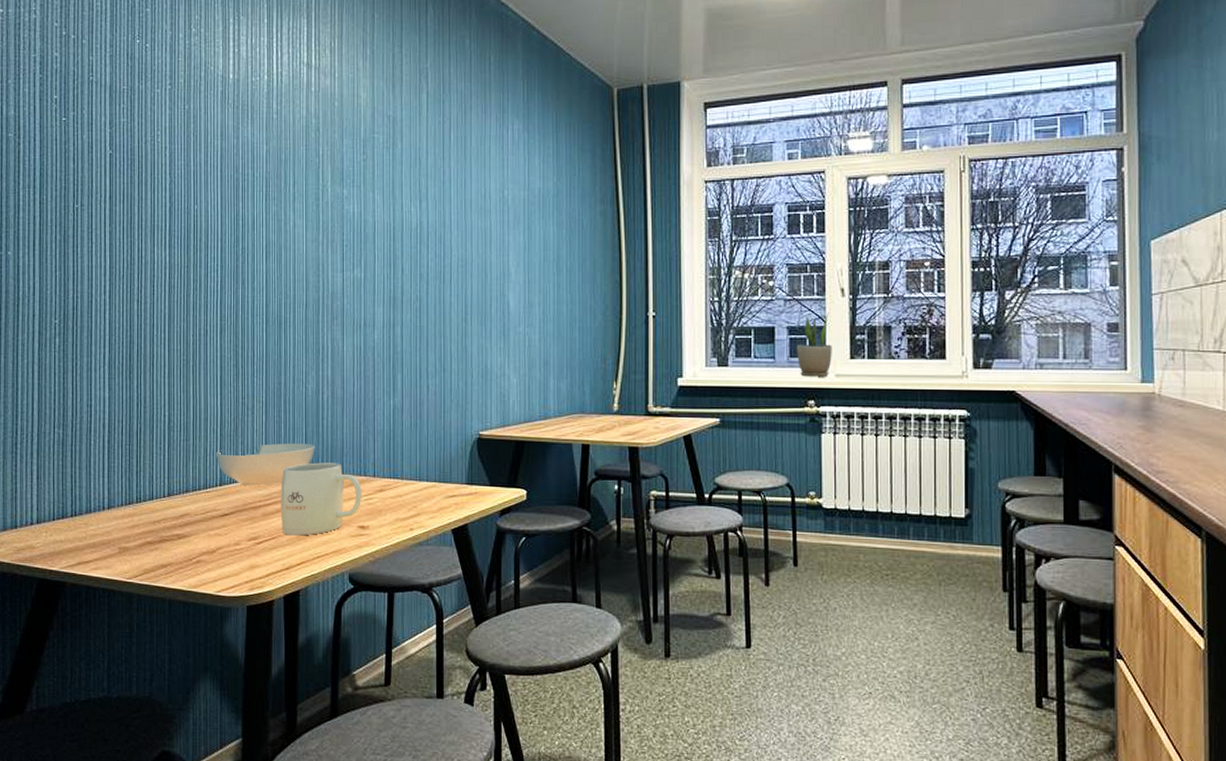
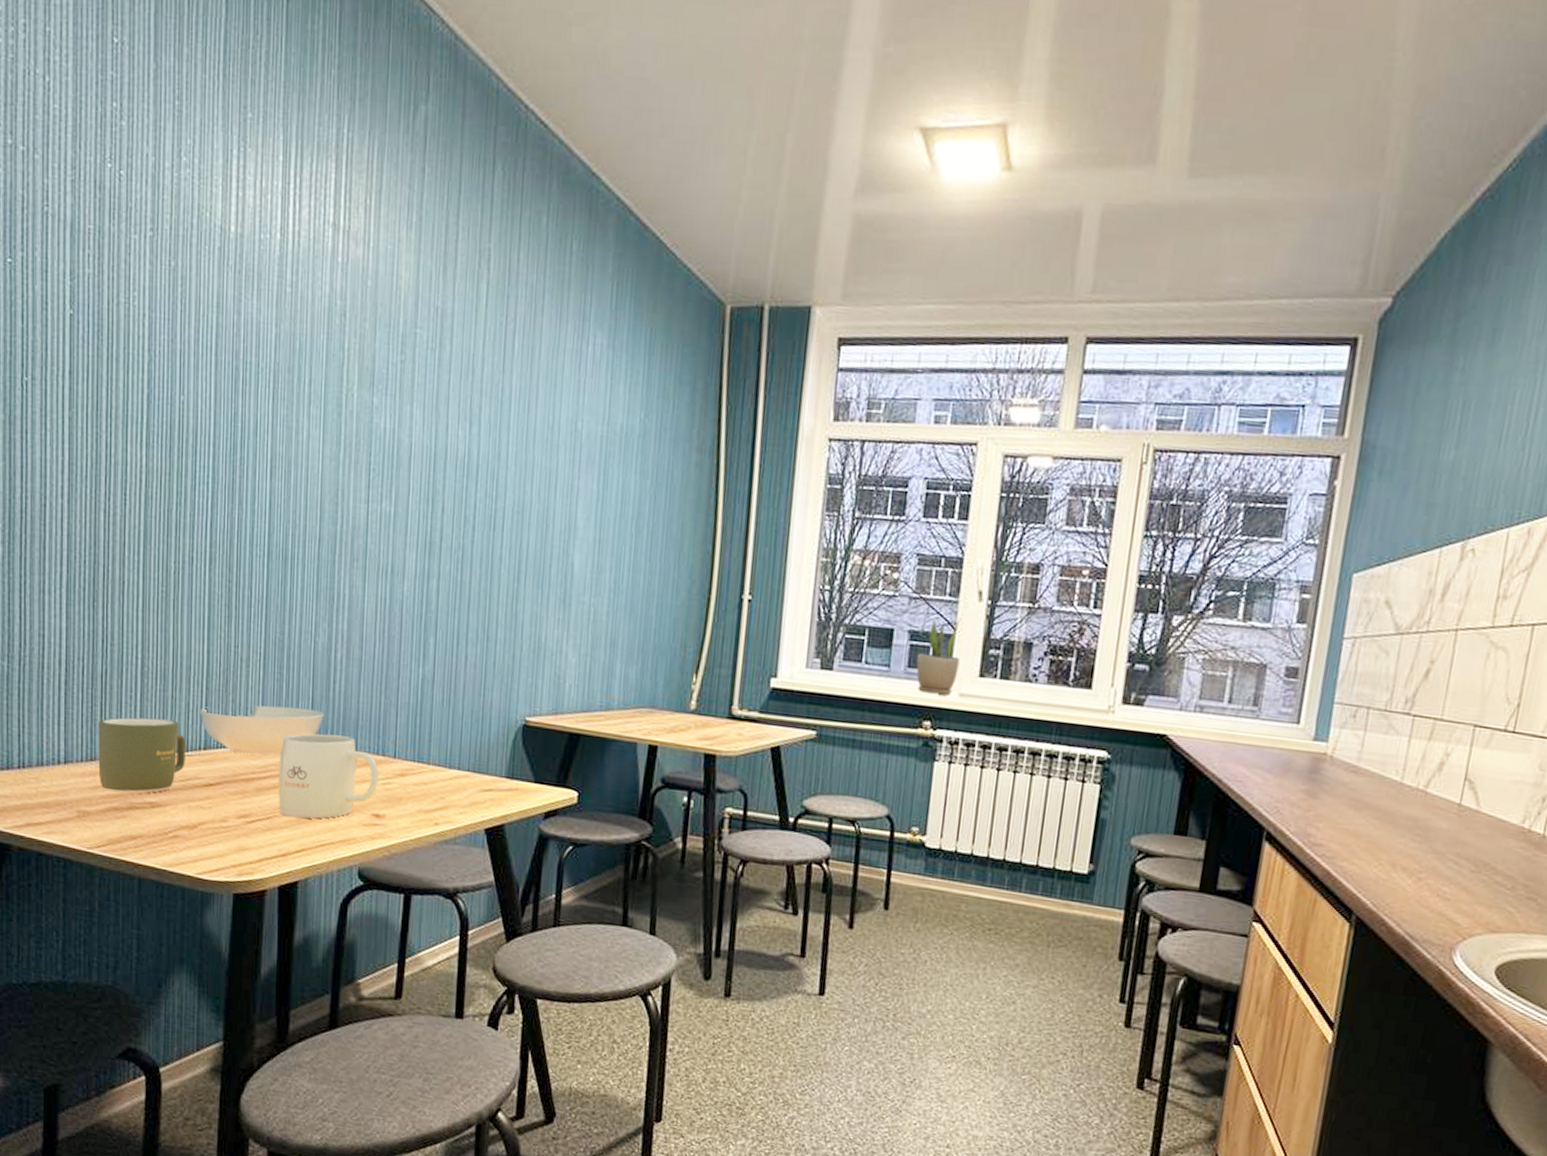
mug: none [135,464,205,529] -> present [98,717,186,794]

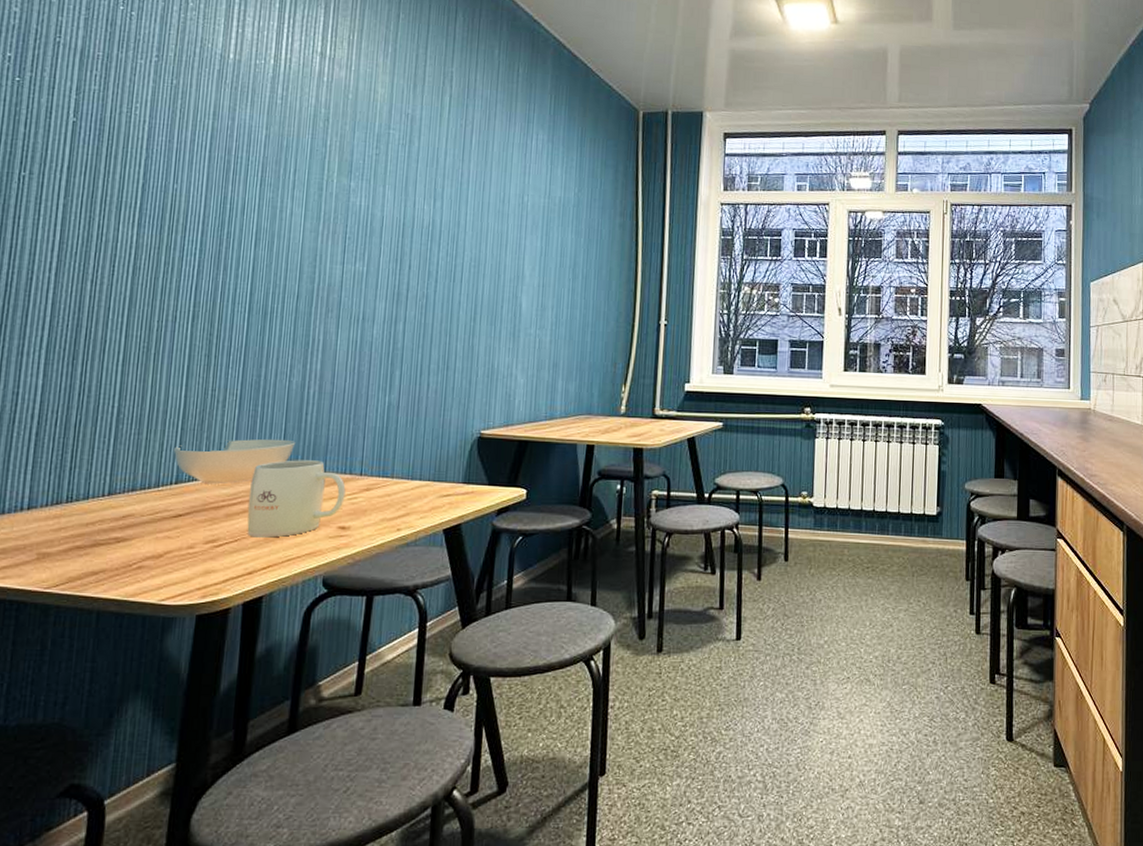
mug: present [98,717,186,794] -> none [63,459,157,532]
potted plant: present [916,618,962,696] -> none [797,328,829,387]

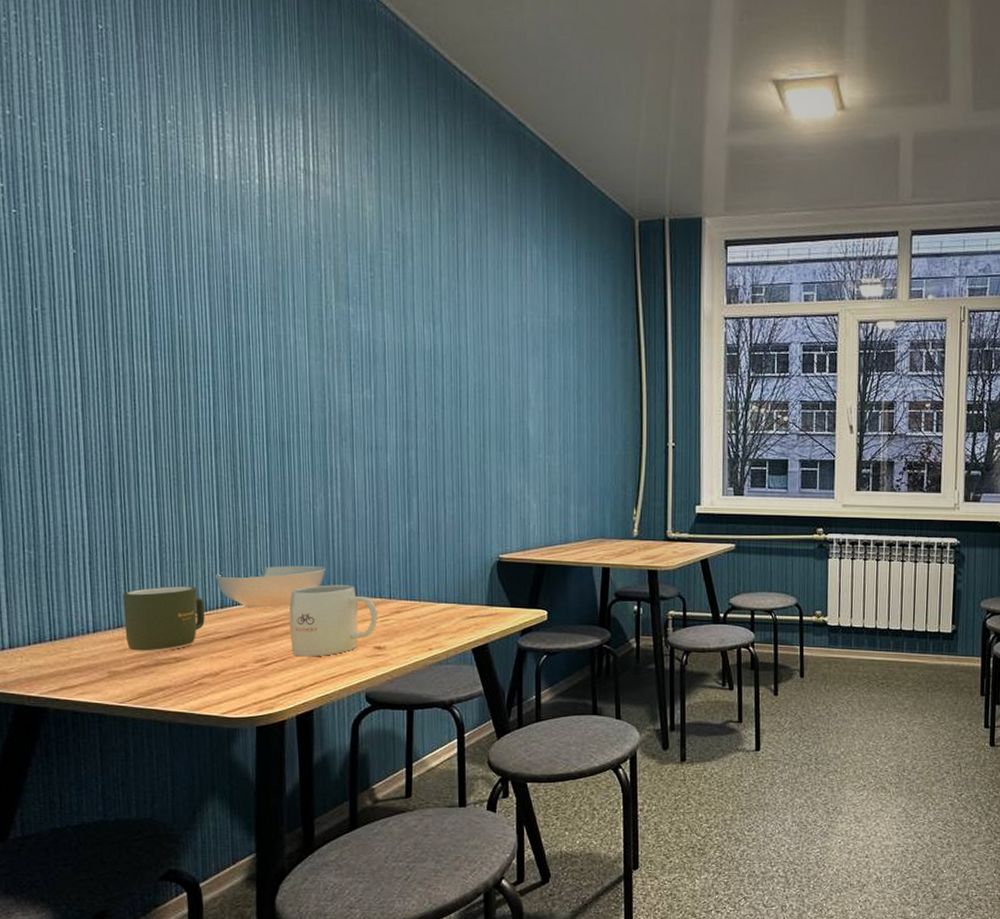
mug: none [63,459,157,532] -> present [123,586,205,653]

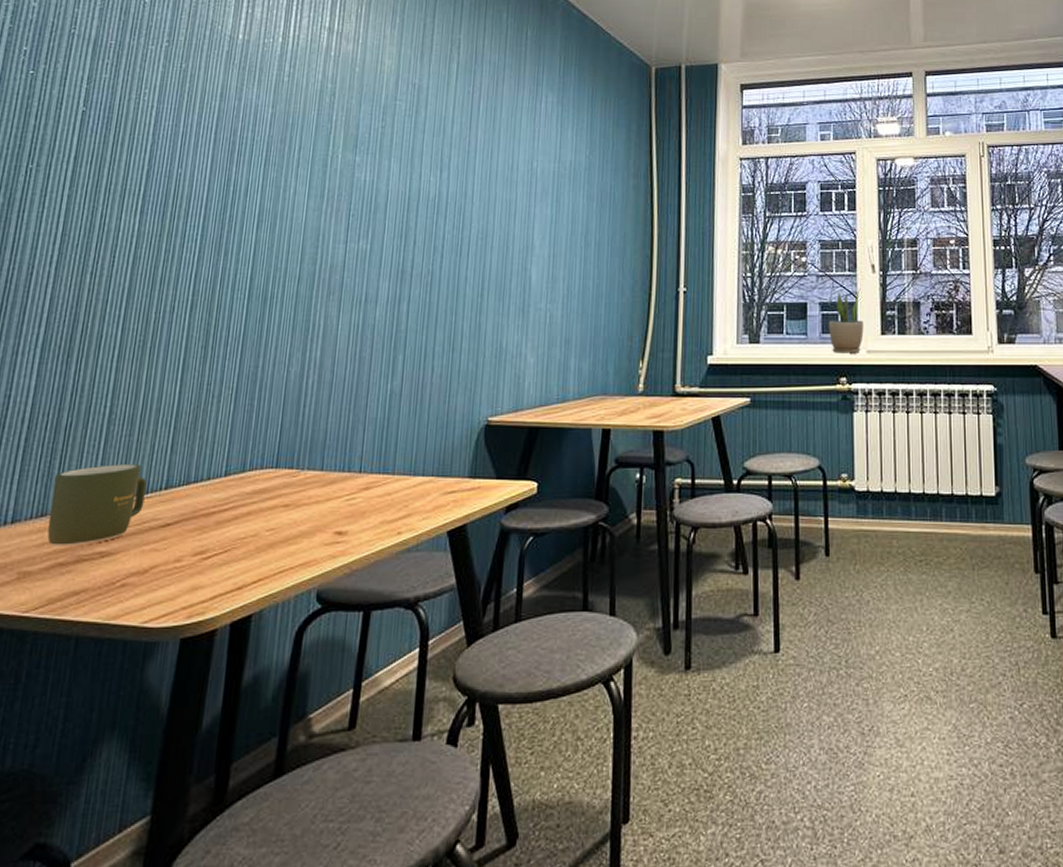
bowl: present [214,565,326,608] -> none [164,435,293,489]
mug: present [288,585,378,657] -> none [237,458,344,547]
potted plant: none [808,447,840,507] -> present [829,288,864,353]

